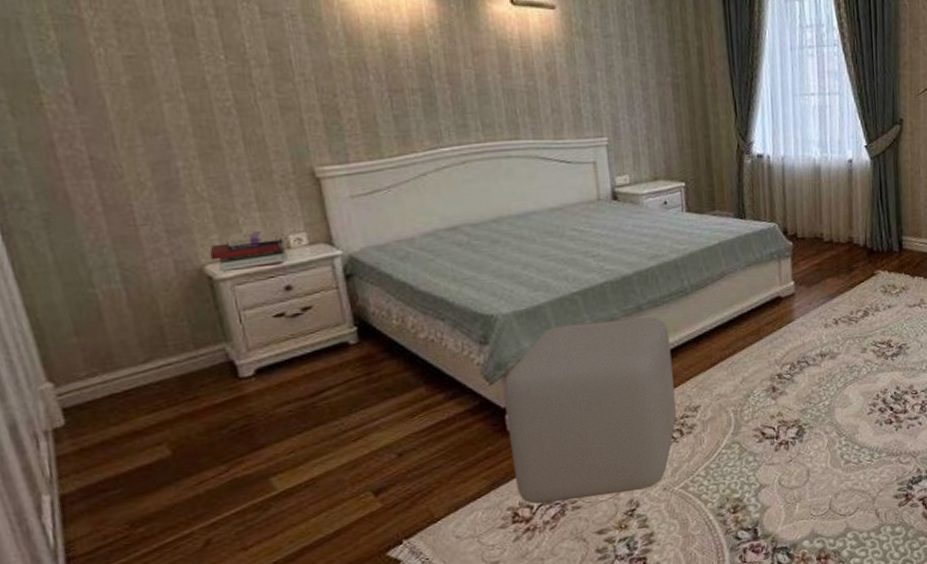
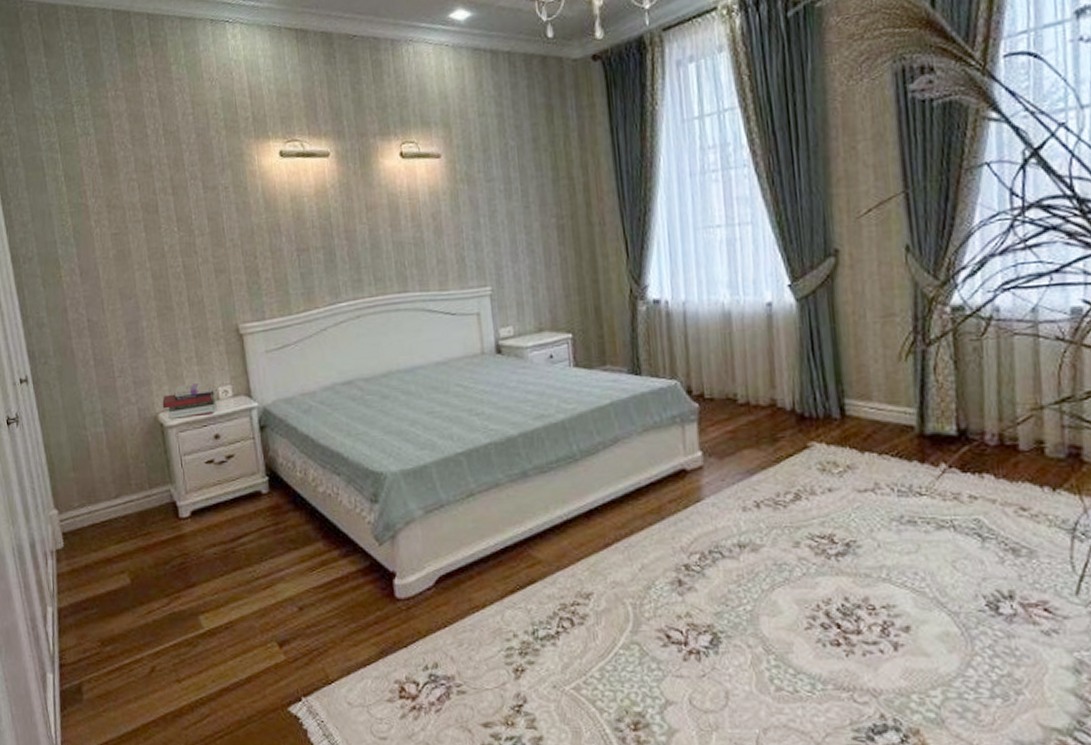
pouf: present [503,317,676,504] -> none [391,485,566,684]

